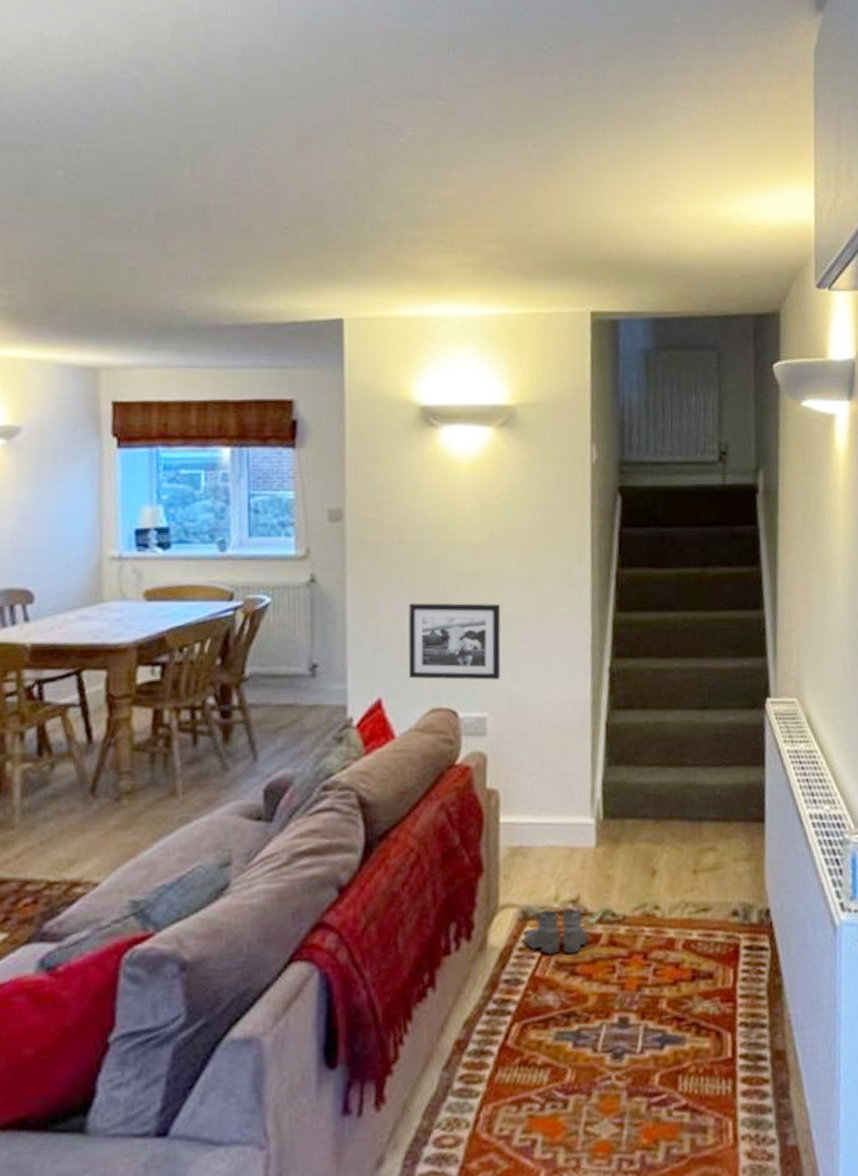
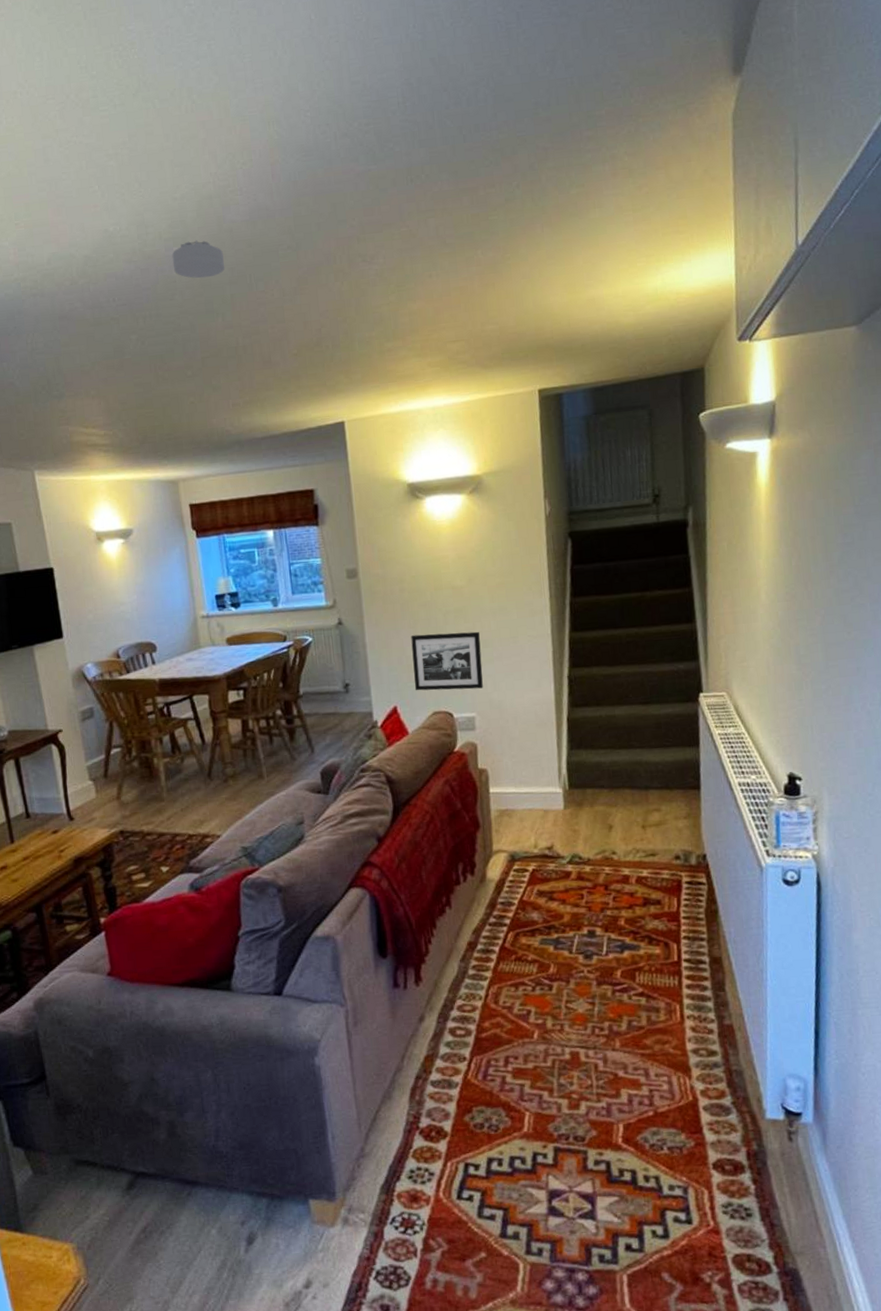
smoke detector: none [129,67,203,116] -> present [172,240,225,279]
boots: present [524,908,592,955] -> none [513,853,565,886]

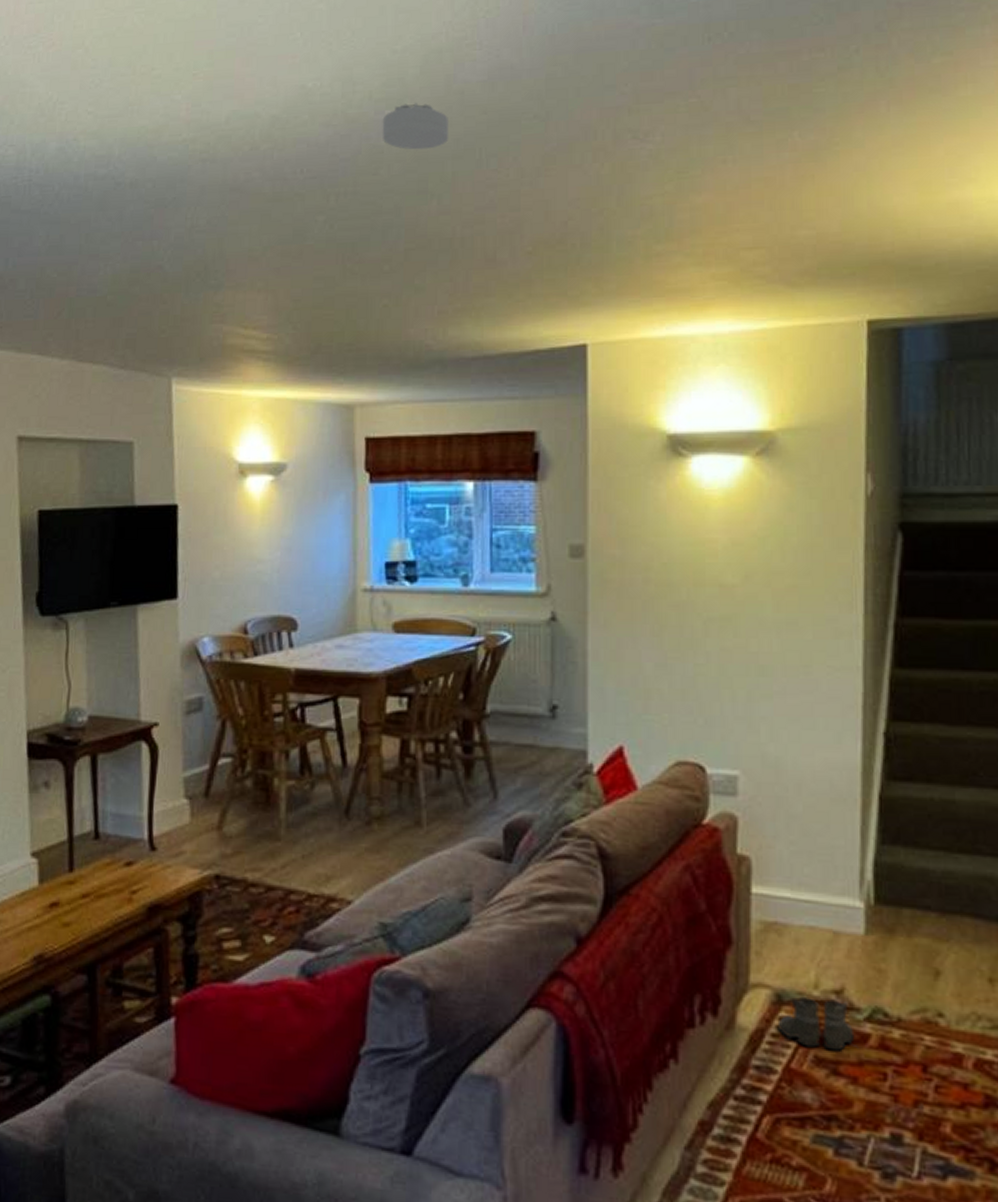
picture frame: present [411,631,483,691] -> none [652,647,755,736]
boots: none [513,853,565,886] -> present [777,996,859,1051]

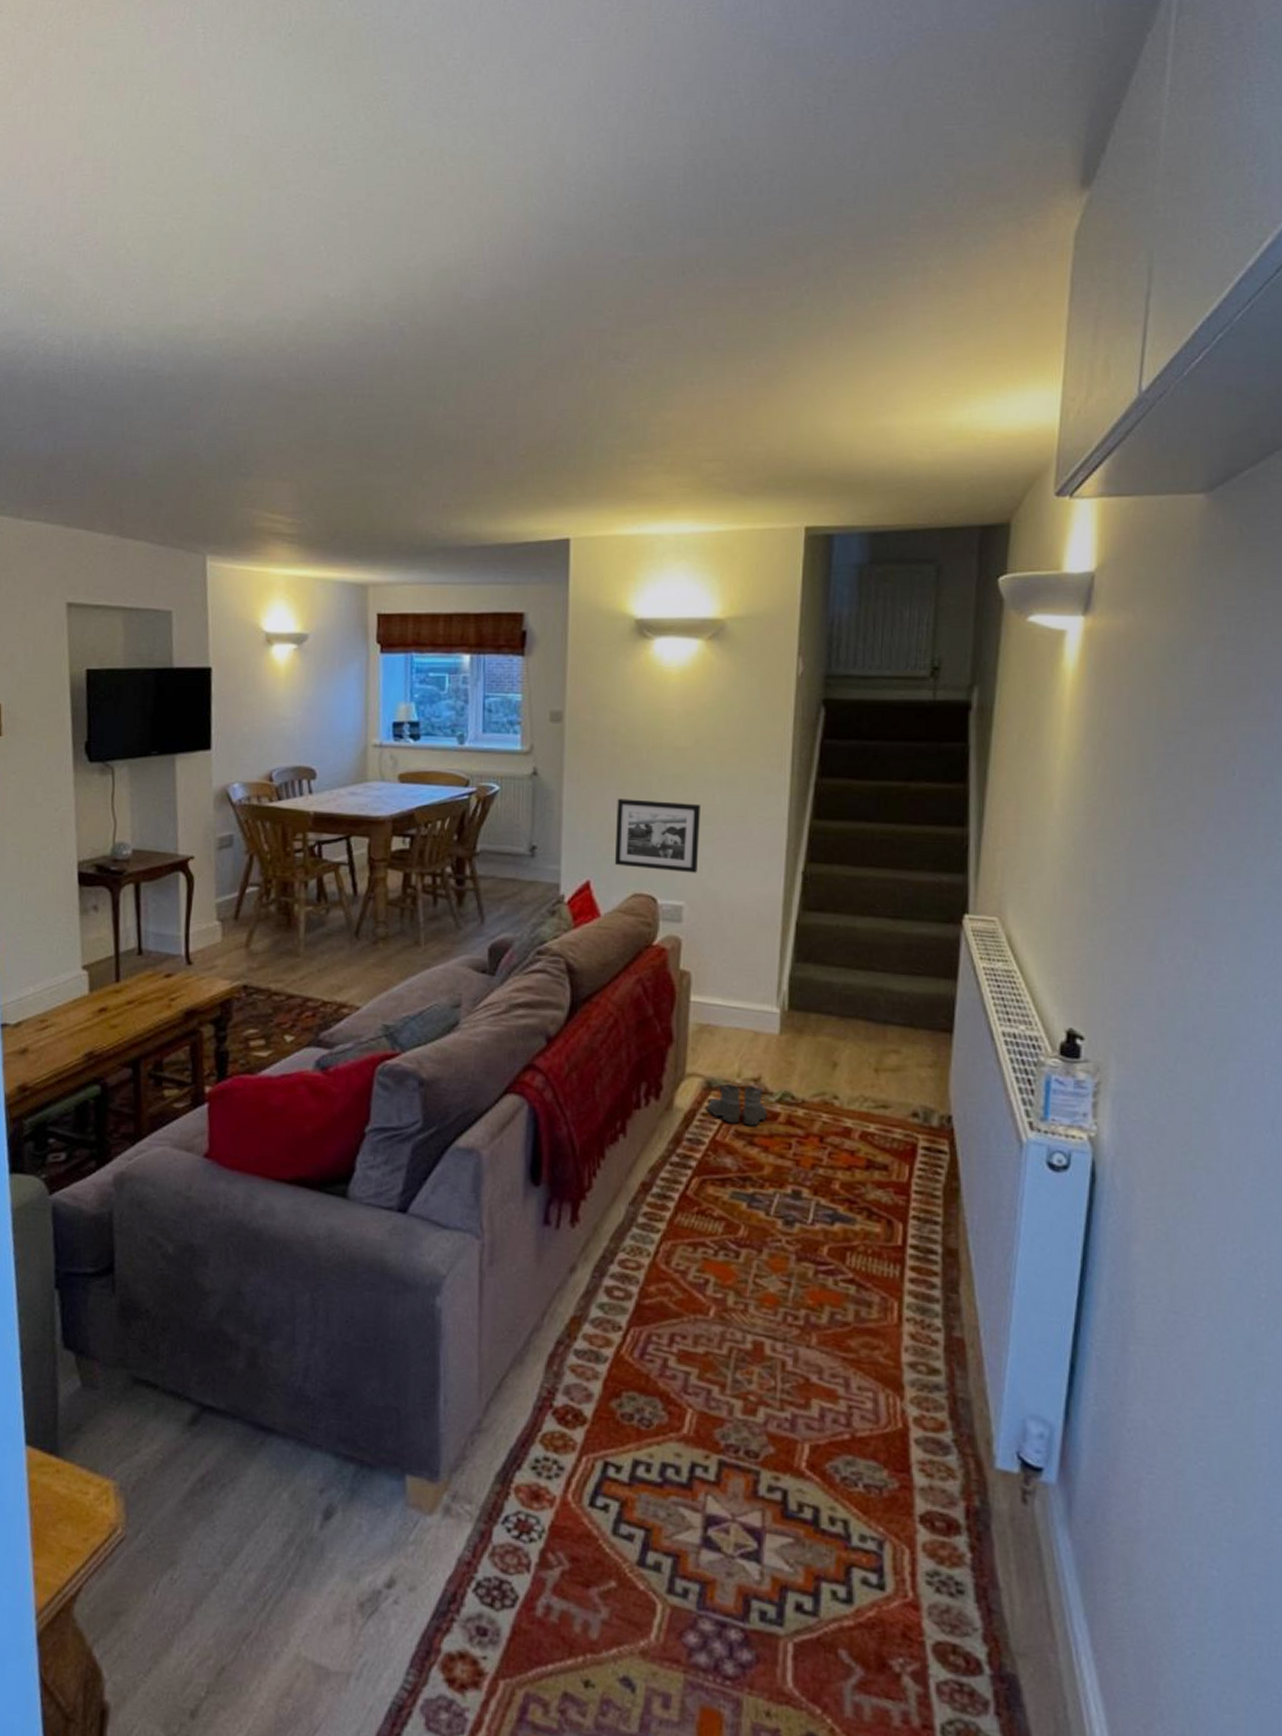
smoke detector: present [382,103,449,150] -> none [396,317,456,359]
picture frame: none [652,647,755,736] -> present [614,798,700,873]

